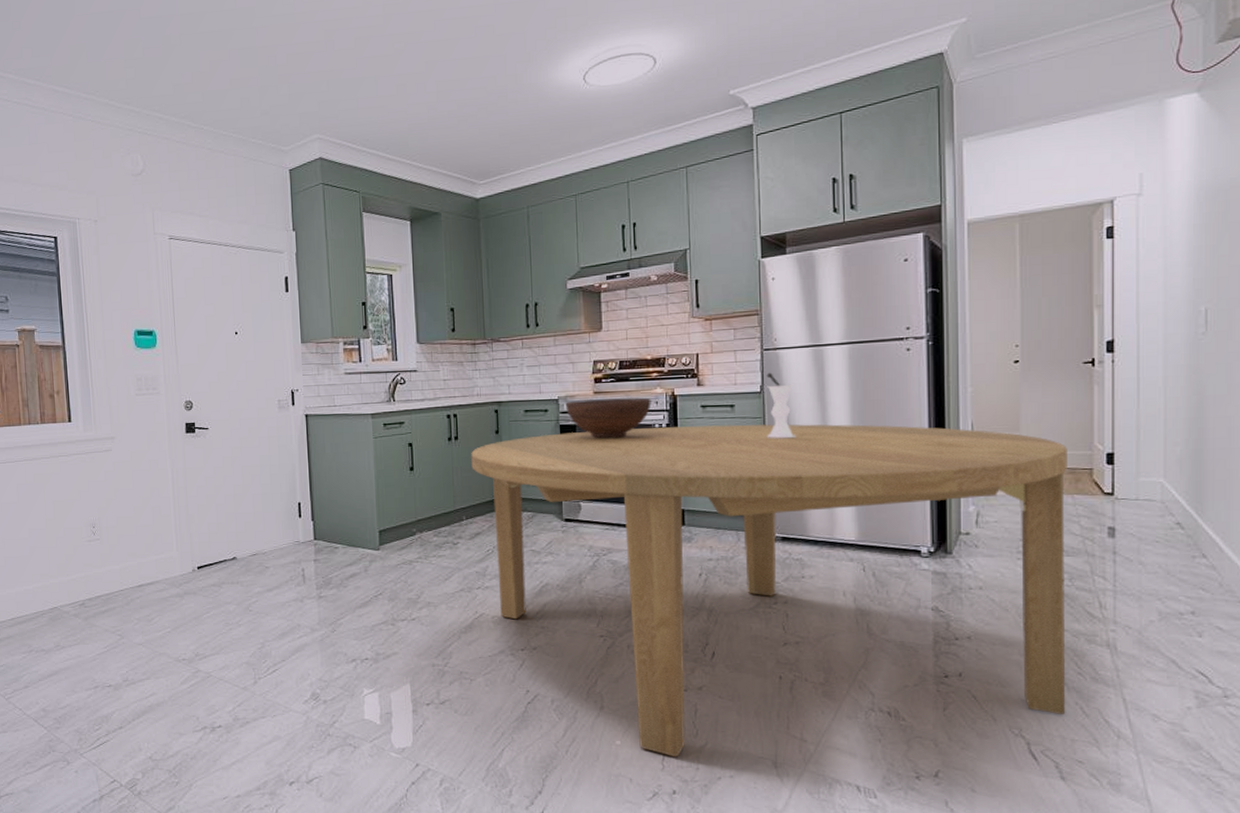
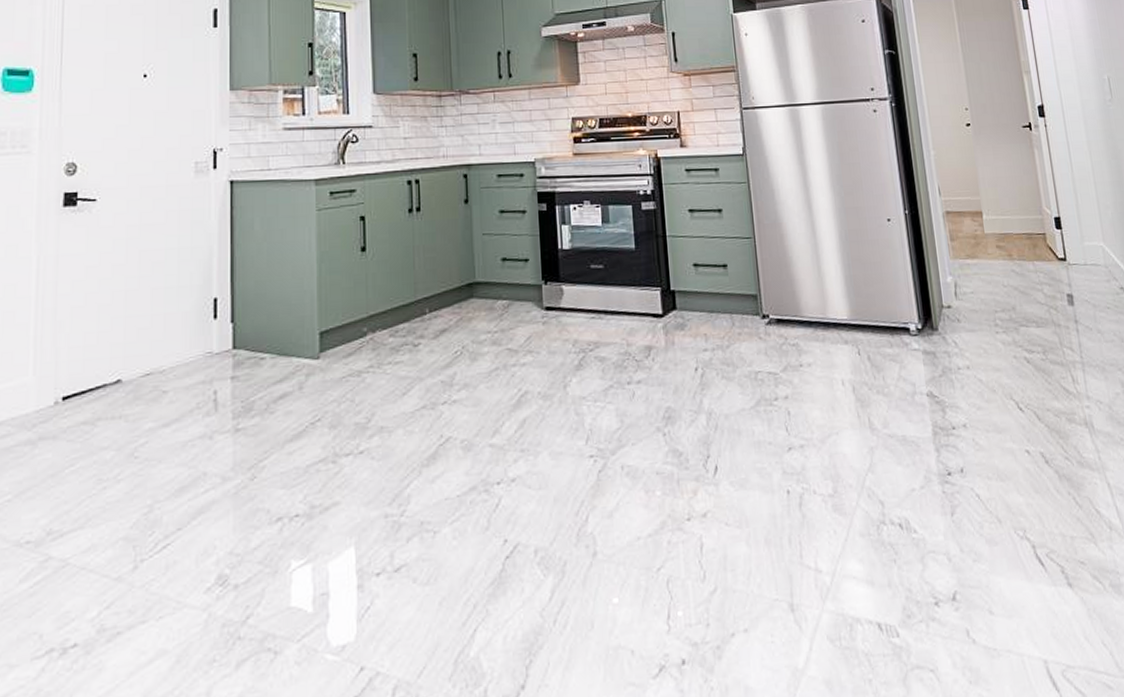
dining table: present [471,424,1067,757] -> none [436,189,1062,613]
fruit bowl: present [565,397,651,439] -> none [543,160,635,209]
vase: present [766,372,797,439] -> none [747,133,782,206]

